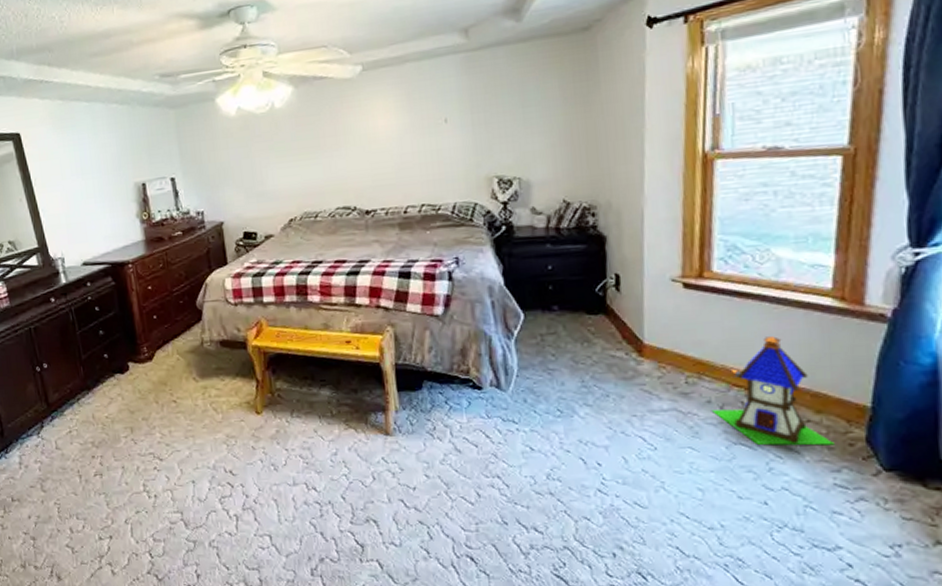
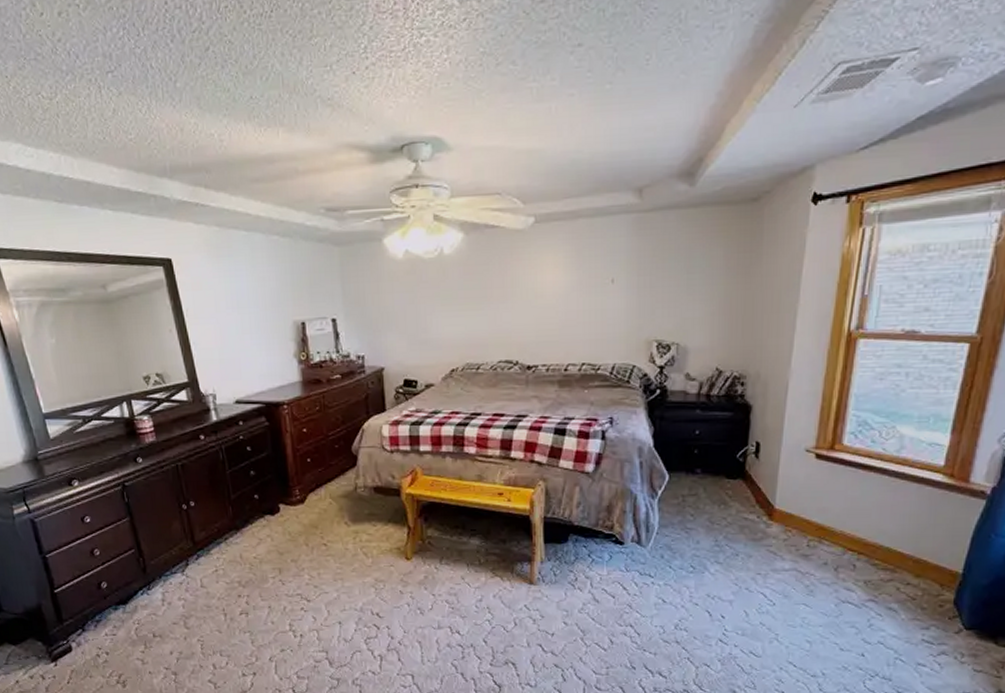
toy house: present [711,336,834,446] -> none [826,507,927,606]

